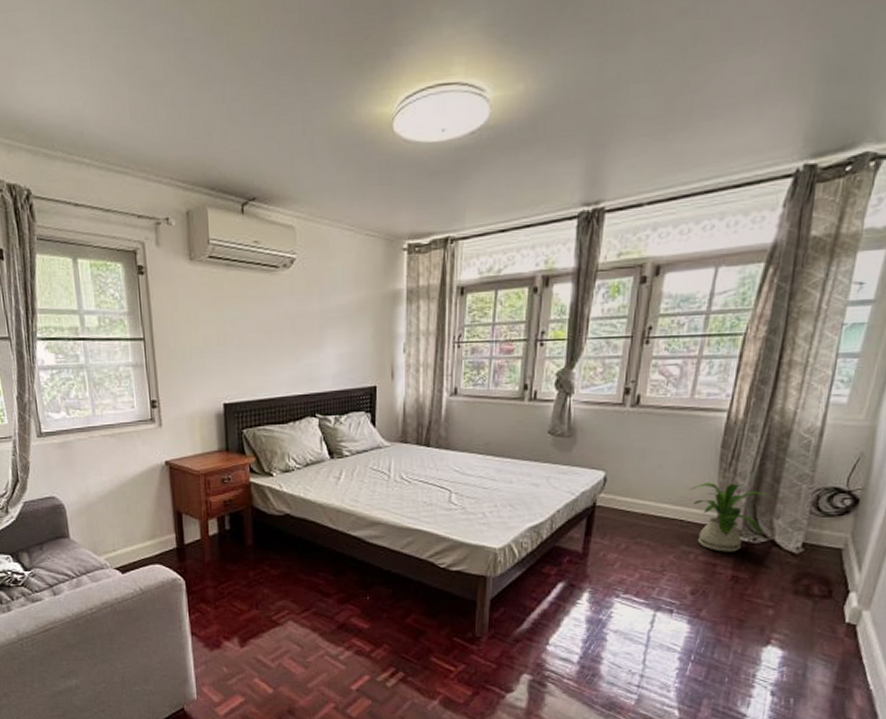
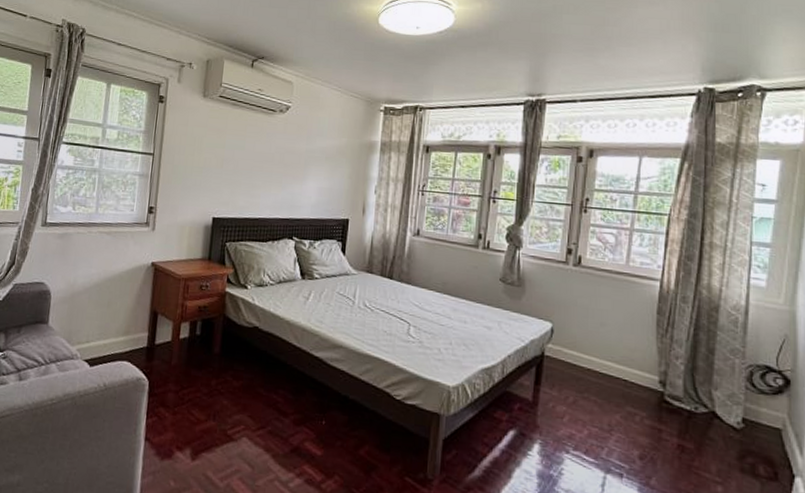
house plant: present [690,483,776,552] -> none [632,345,712,419]

